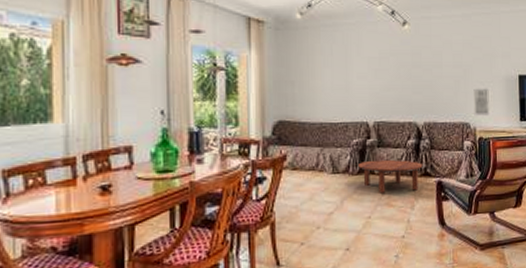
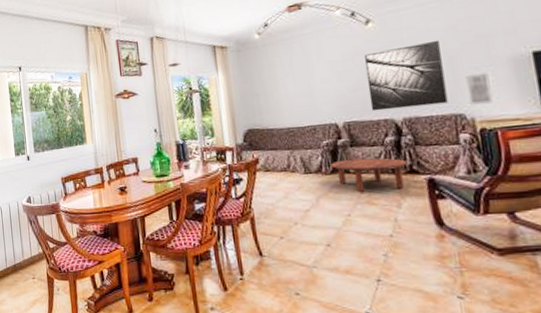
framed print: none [398,52,459,113] -> present [364,40,448,112]

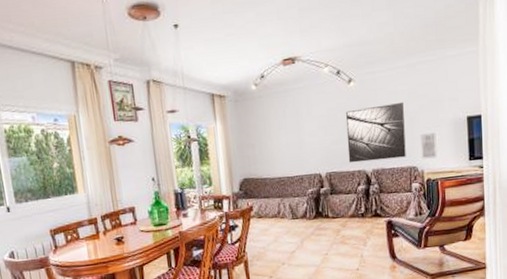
coffee table: present [331,158,407,192] -> none [314,204,373,234]

